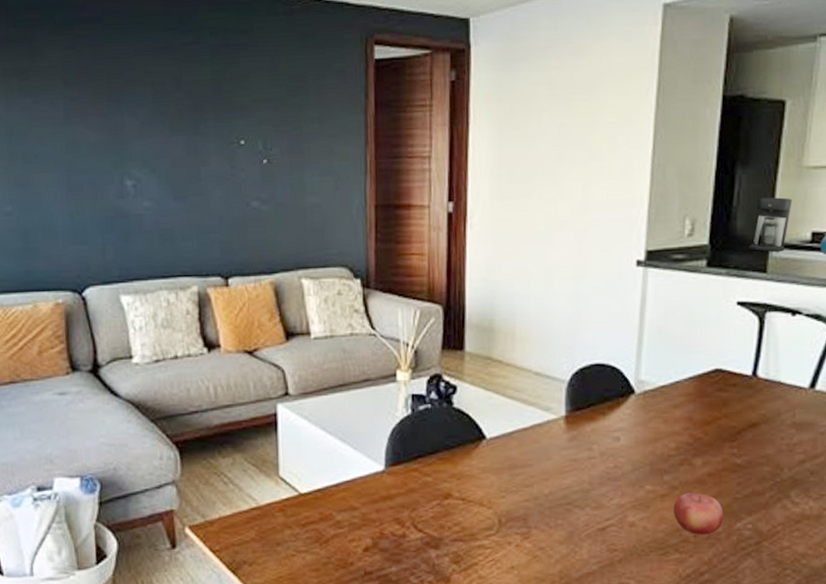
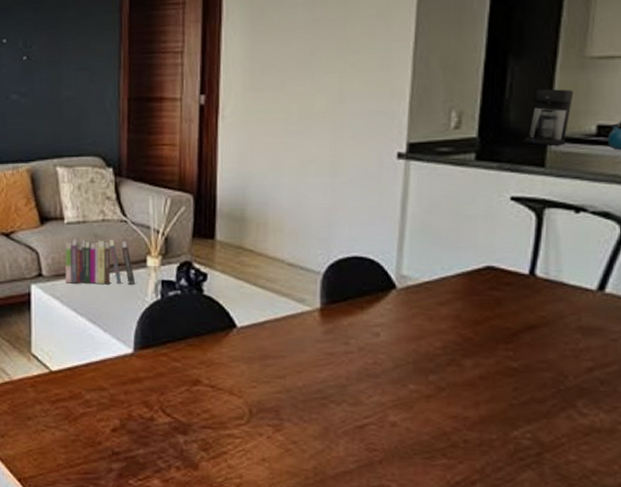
books: none [312,353,385,402] -> present [65,239,135,285]
fruit: present [674,492,724,535] -> none [440,395,498,441]

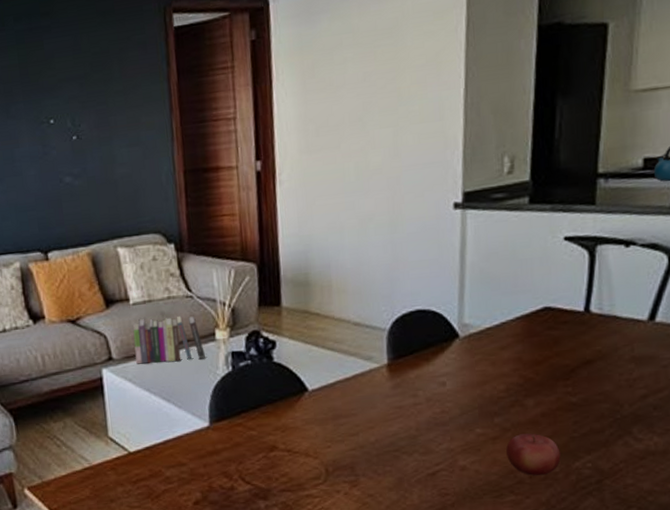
fruit: none [440,395,498,441] -> present [506,433,561,476]
coffee maker: present [524,88,574,147] -> none [574,125,620,184]

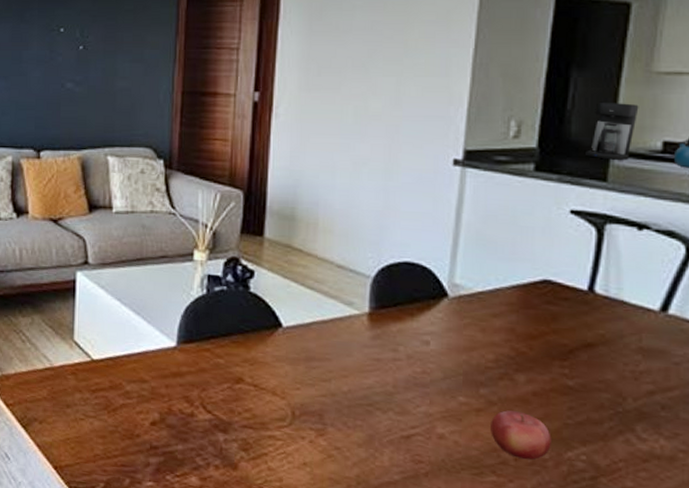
books: present [133,315,205,364] -> none [111,228,181,278]
coffee maker: none [574,125,620,184] -> present [585,101,639,161]

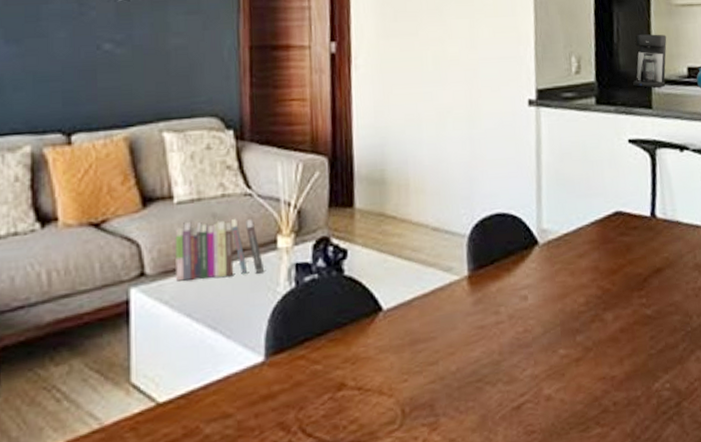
books: none [111,228,181,278] -> present [175,218,264,281]
fruit: present [491,410,551,460] -> none [589,352,641,402]

